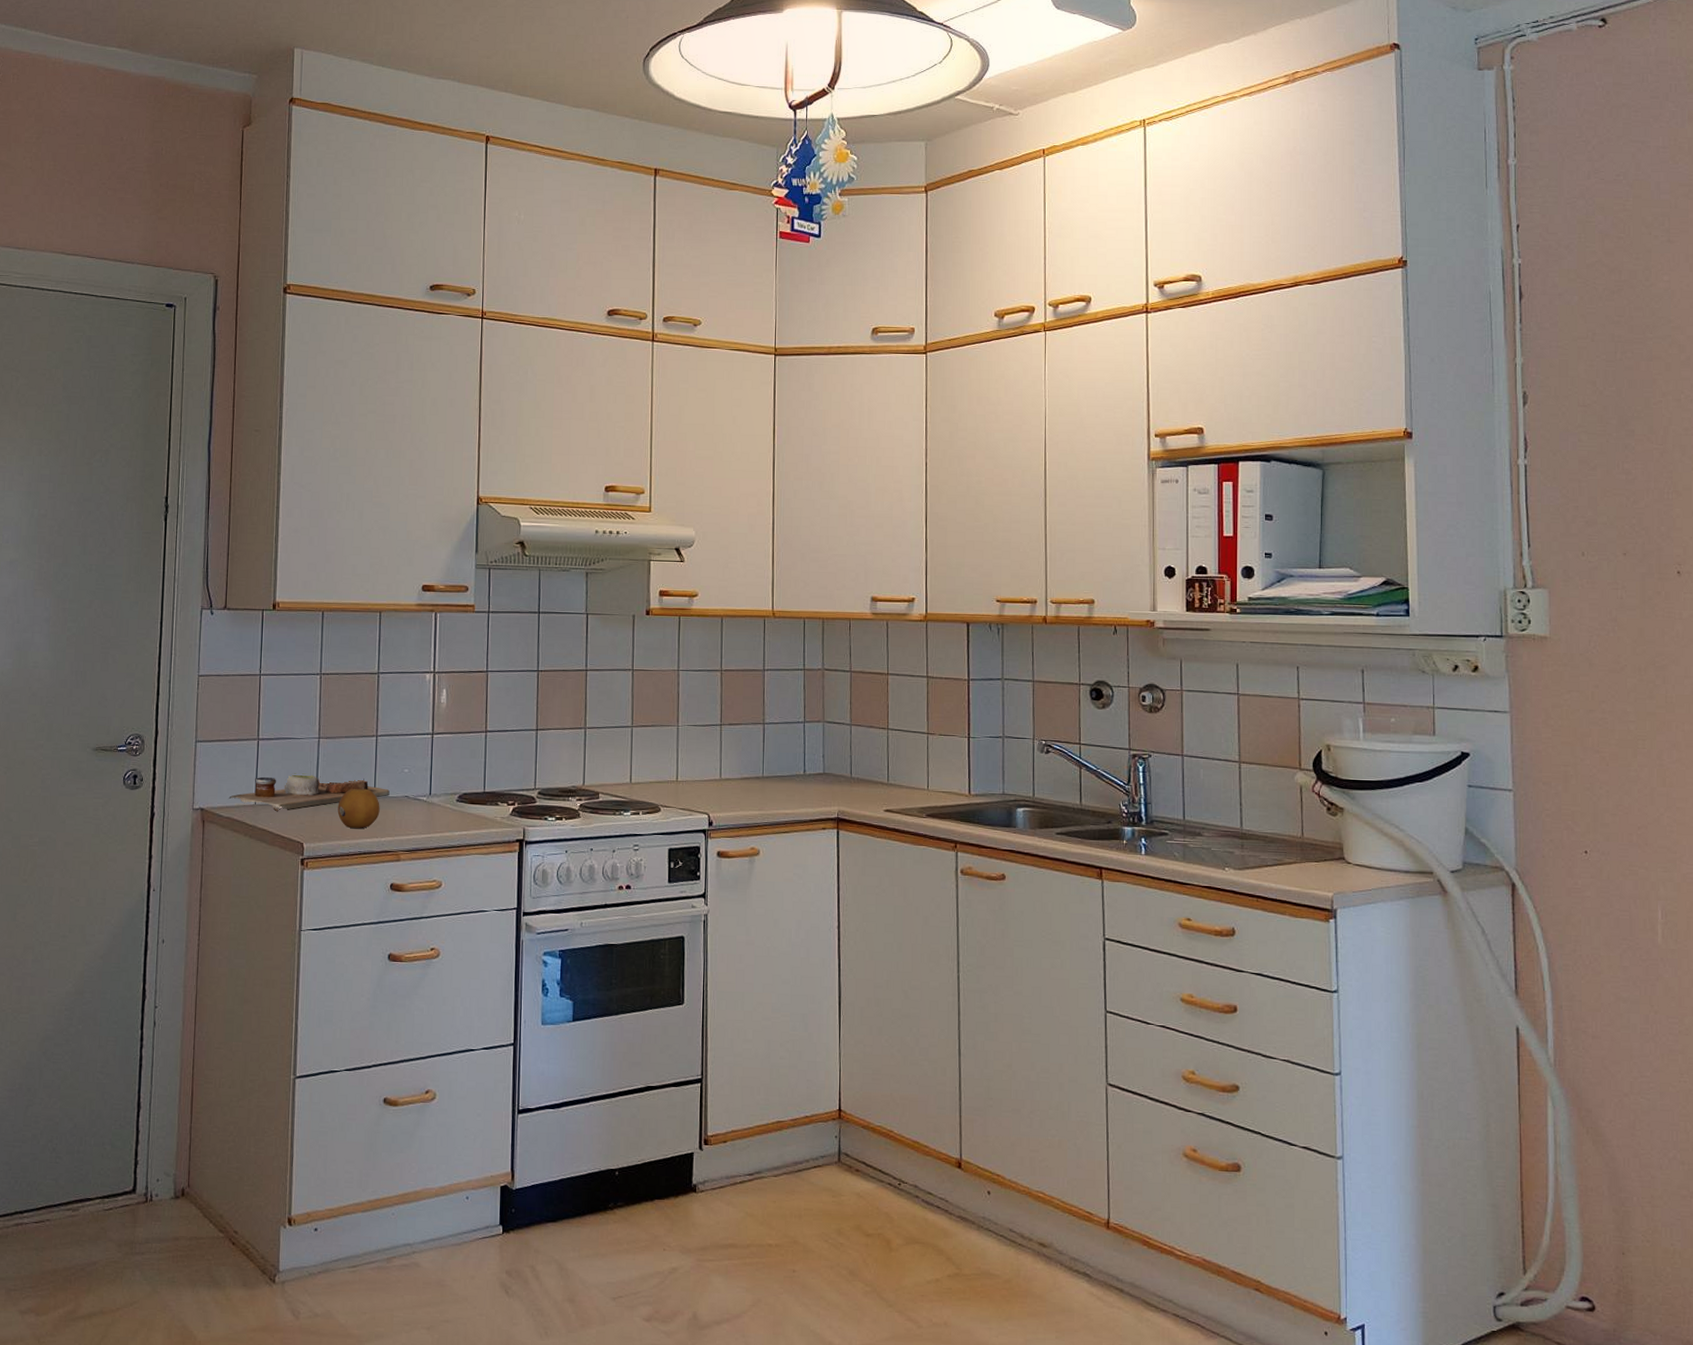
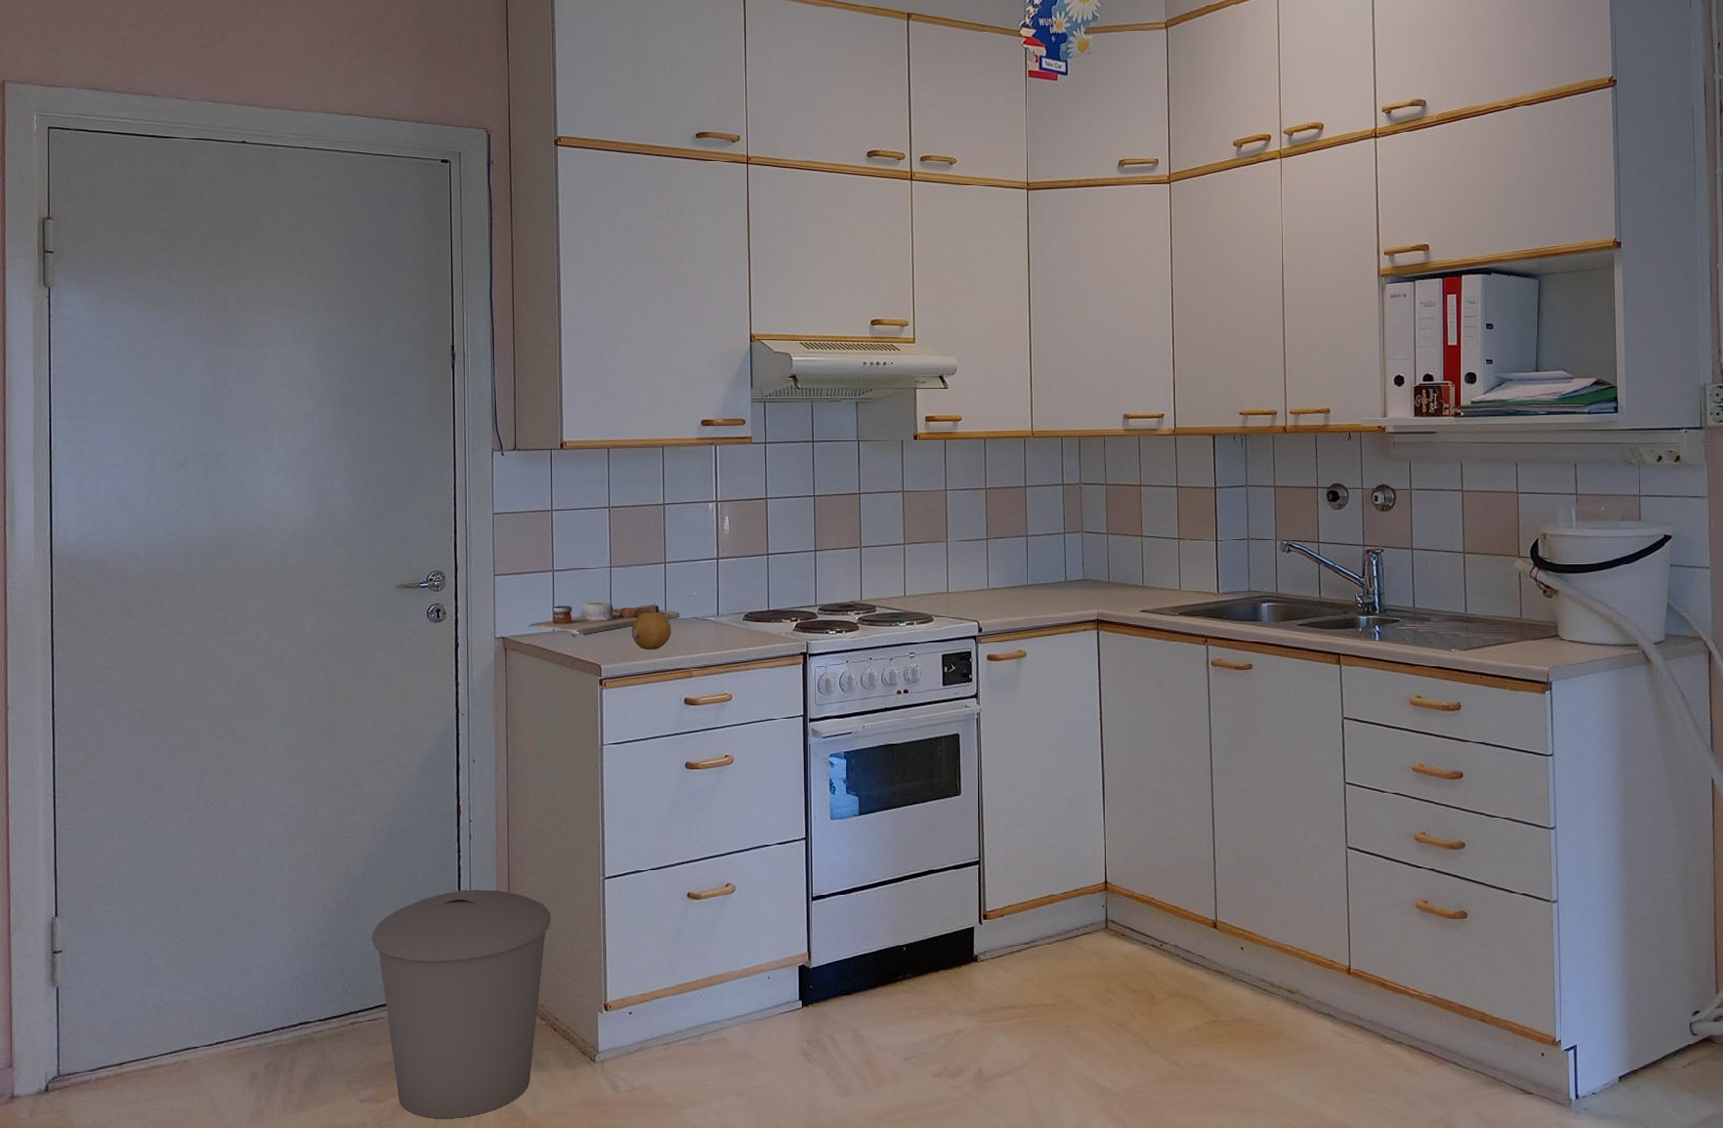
trash can: none [43,1082,236,1338] -> present [372,889,551,1119]

